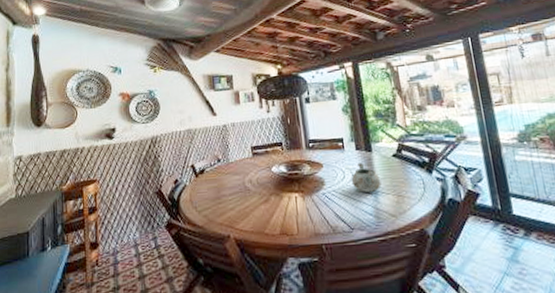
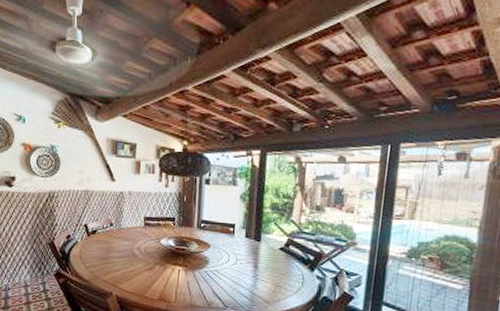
bowl: present [351,162,382,192] -> none [234,249,263,278]

